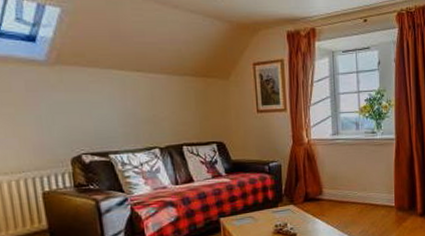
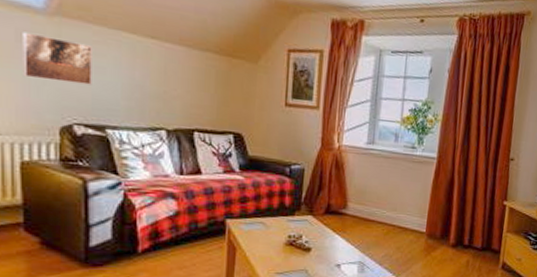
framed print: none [31,82,93,121] -> present [23,32,92,85]

